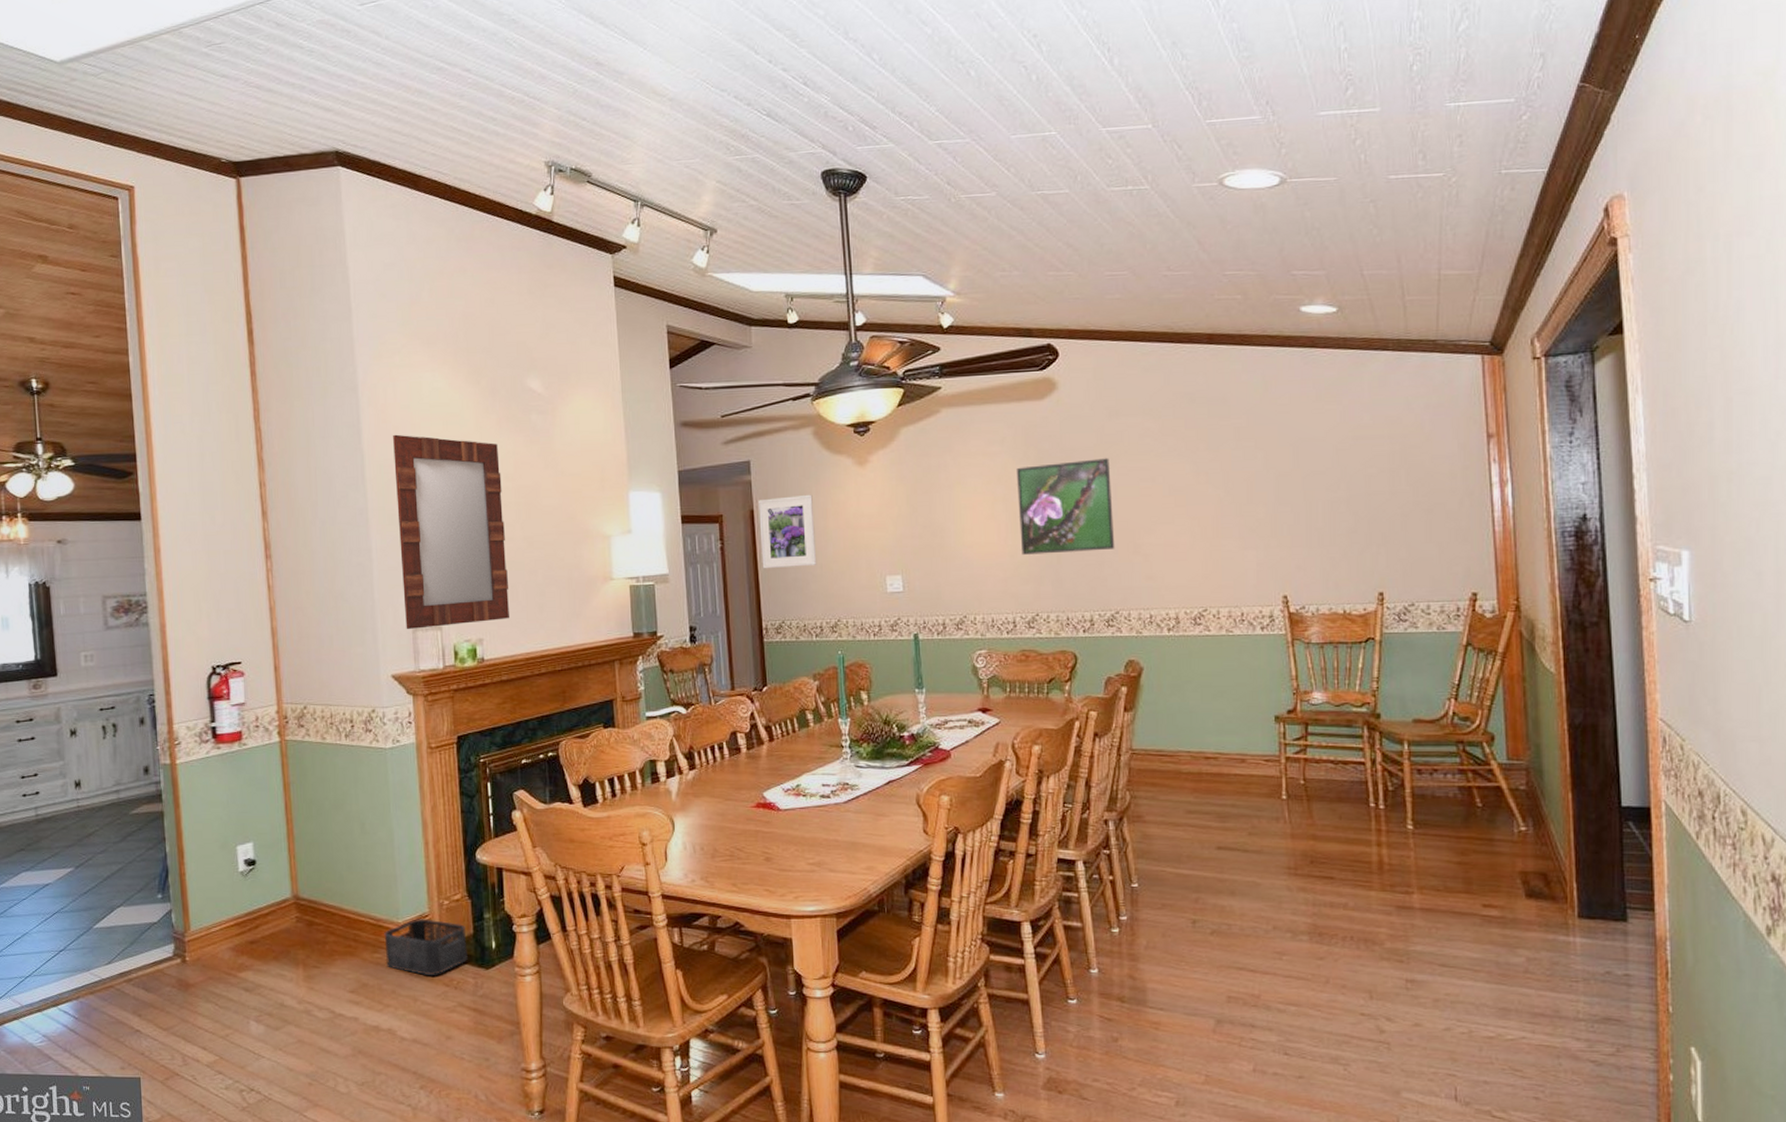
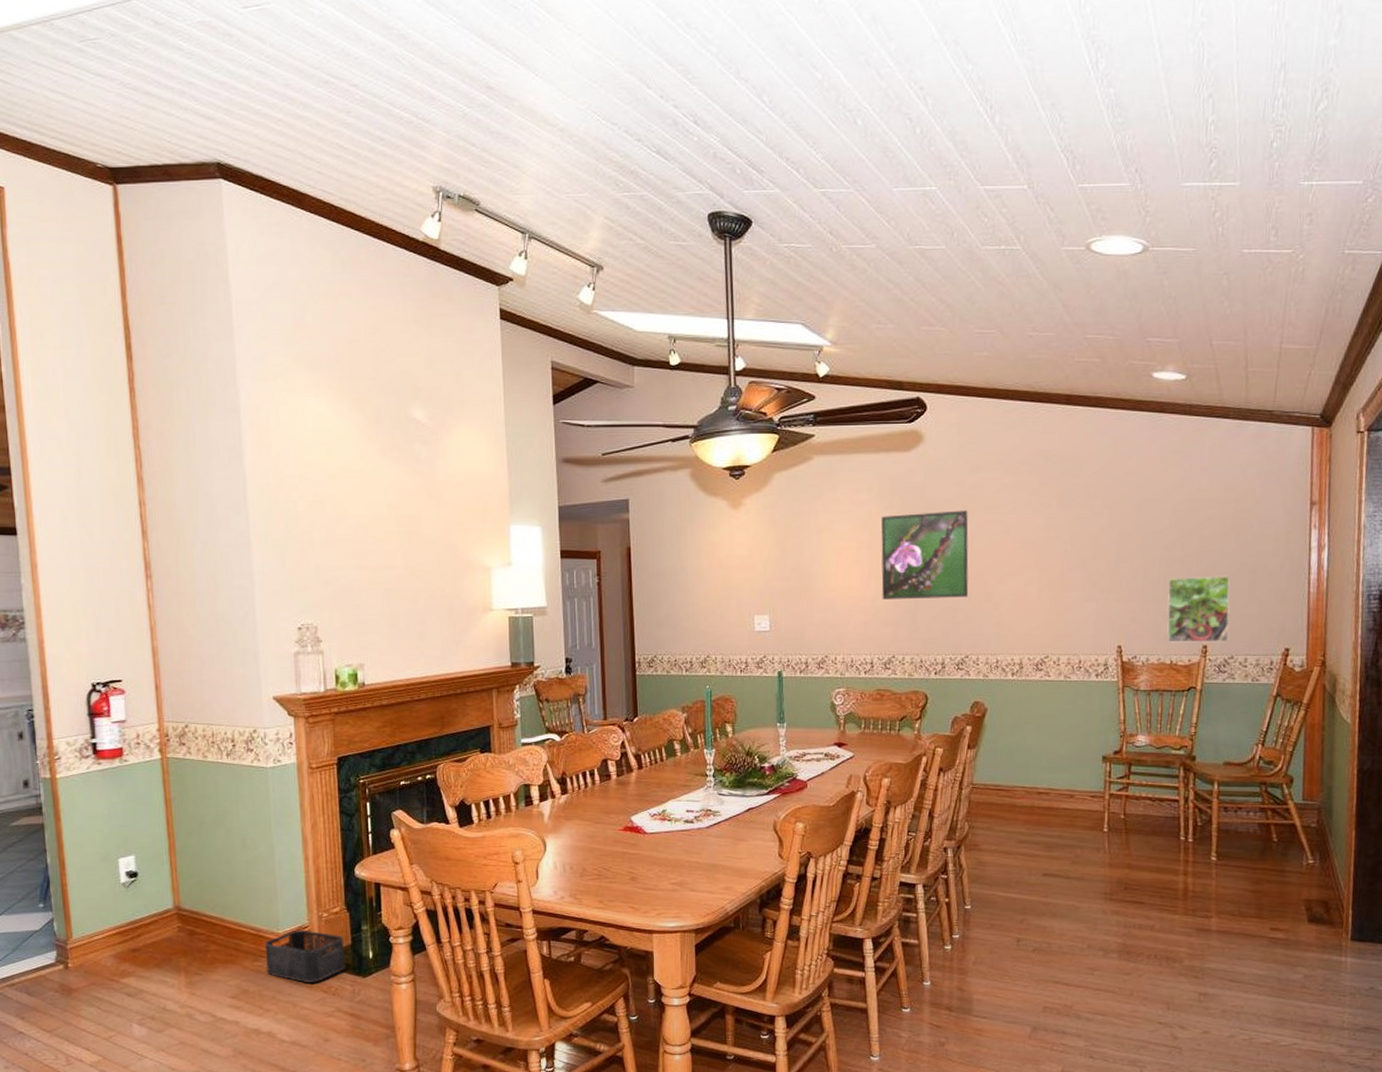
home mirror: present [393,434,509,630] -> none [276,458,391,653]
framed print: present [759,494,817,569] -> none [636,534,690,605]
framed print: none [1334,516,1407,591] -> present [1167,576,1231,643]

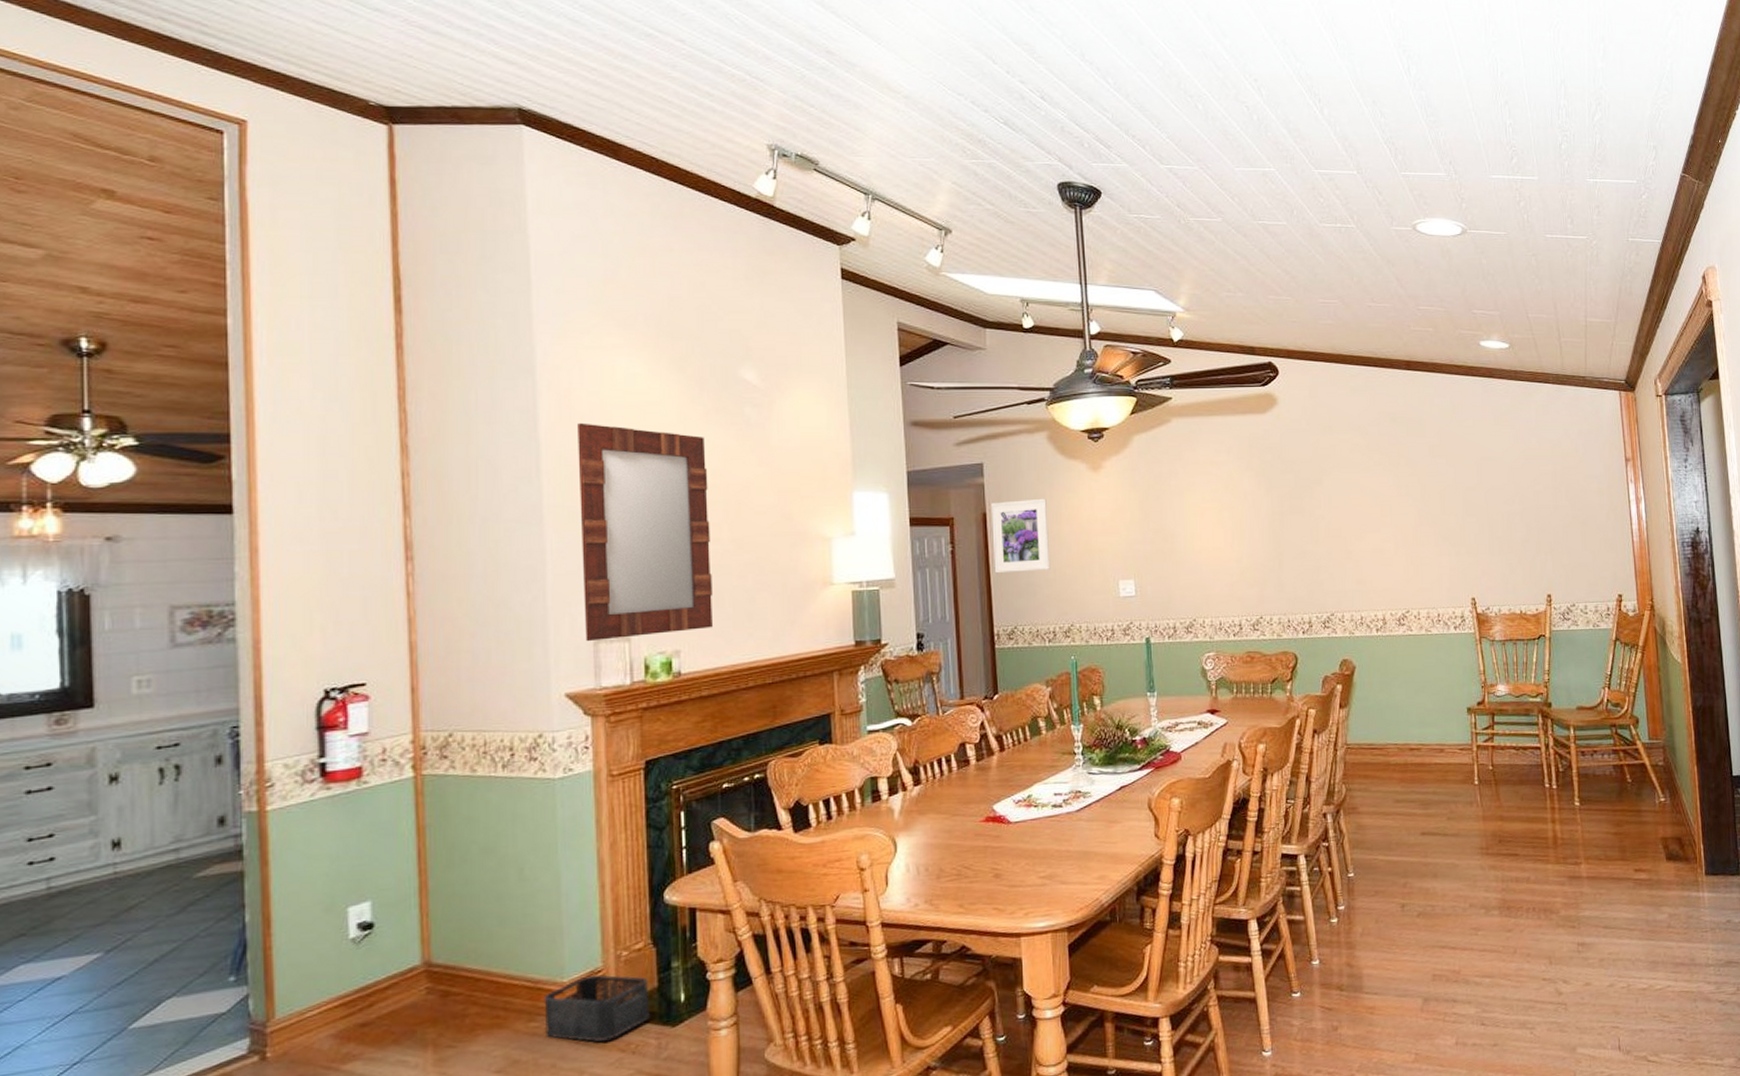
home mirror: none [276,458,391,653] -> present [578,422,714,642]
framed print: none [636,534,690,605] -> present [991,498,1051,574]
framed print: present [881,510,969,600] -> none [1242,470,1330,560]
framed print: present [1167,576,1231,643] -> none [1511,528,1569,593]

